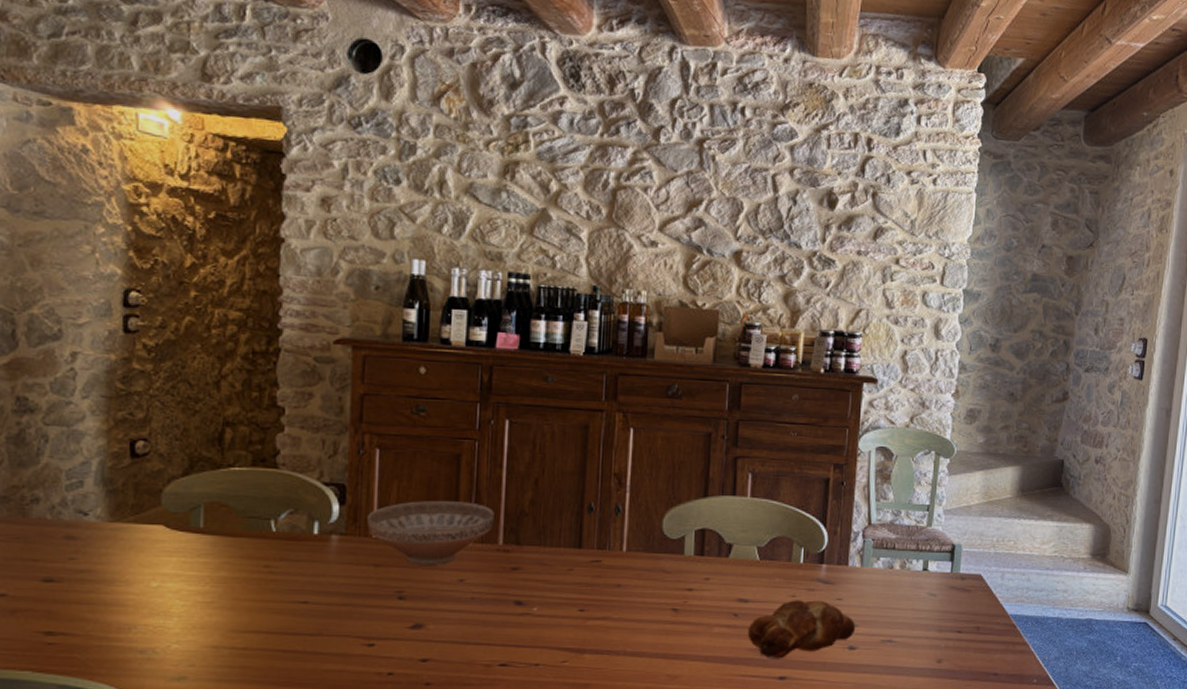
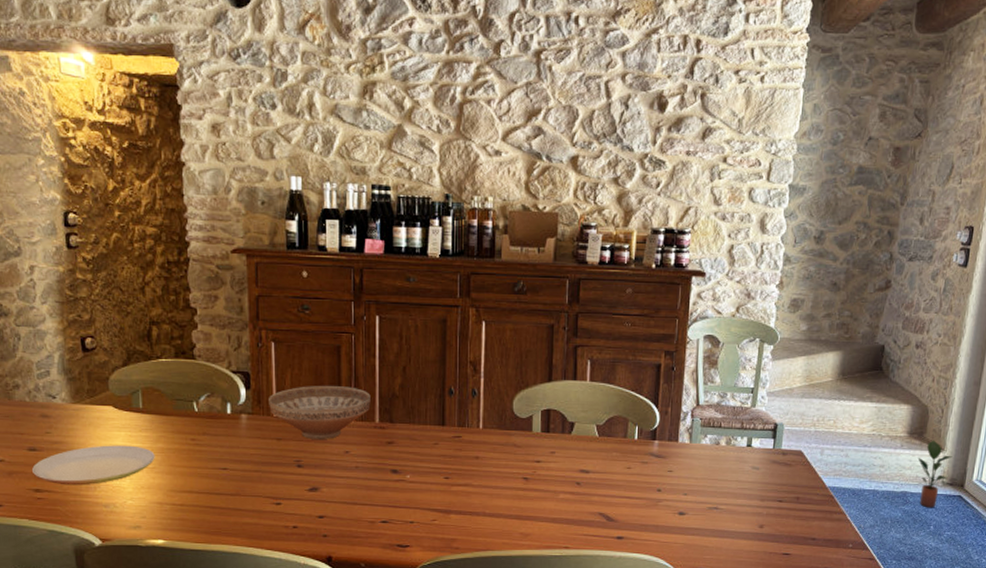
plate: none [45,574,215,626] -> present [32,445,155,486]
bread loaf: present [747,600,856,659] -> none [589,471,685,522]
potted plant: none [1101,562,1137,637] -> present [917,440,953,508]

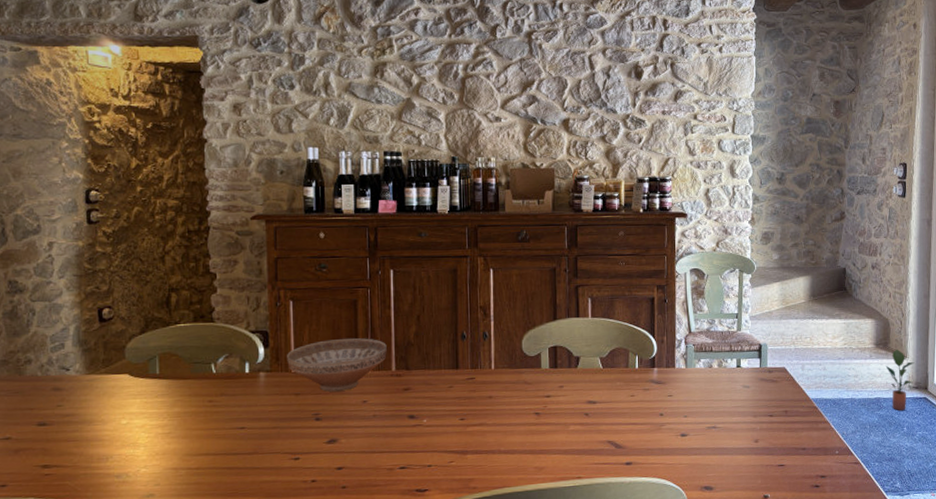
plate: present [32,445,155,486] -> none [41,412,171,459]

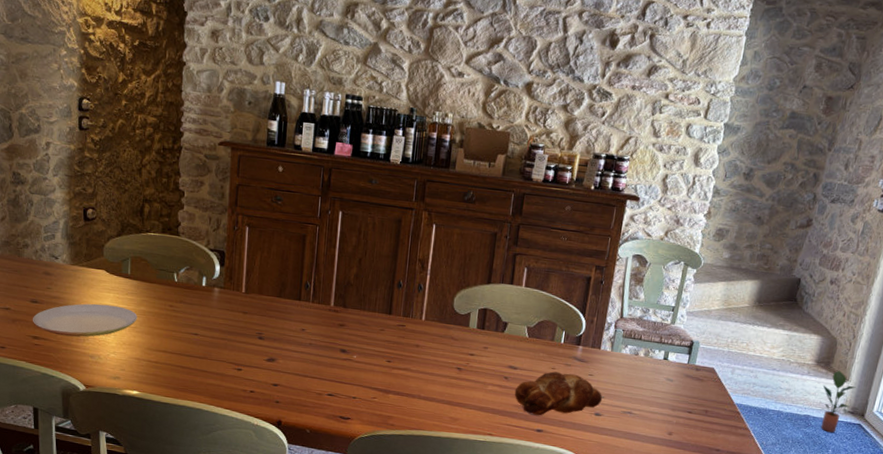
plate: none [41,412,171,459] -> present [33,303,137,337]
decorative bowl: present [287,337,387,392] -> none [239,268,328,317]
bread loaf: none [597,397,686,448] -> present [514,371,603,416]

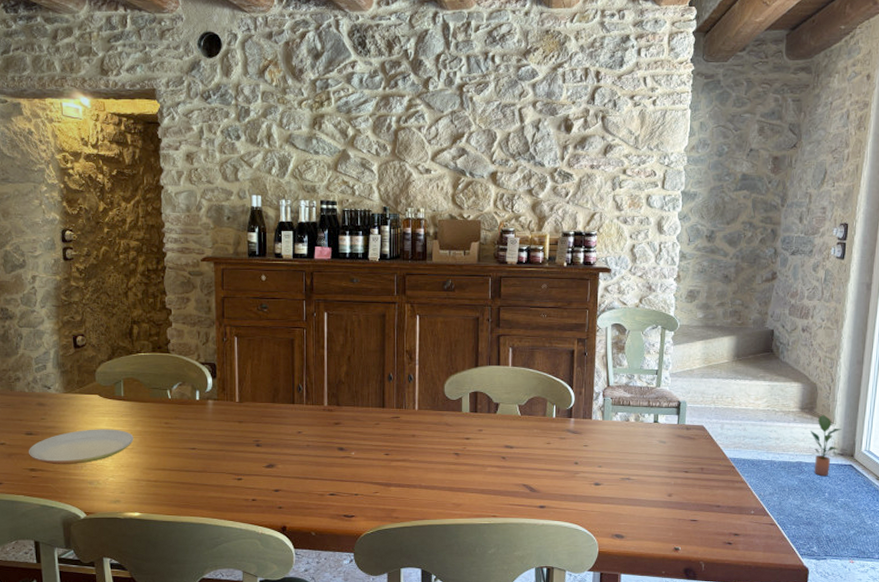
bread loaf: present [514,371,603,416] -> none [513,446,600,492]

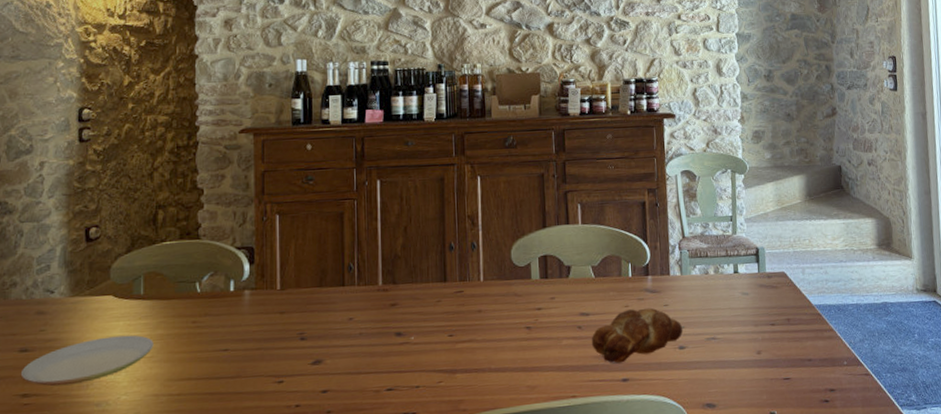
bread loaf: none [513,446,600,492] -> present [591,307,683,364]
potted plant: present [810,414,842,477] -> none [890,249,921,317]

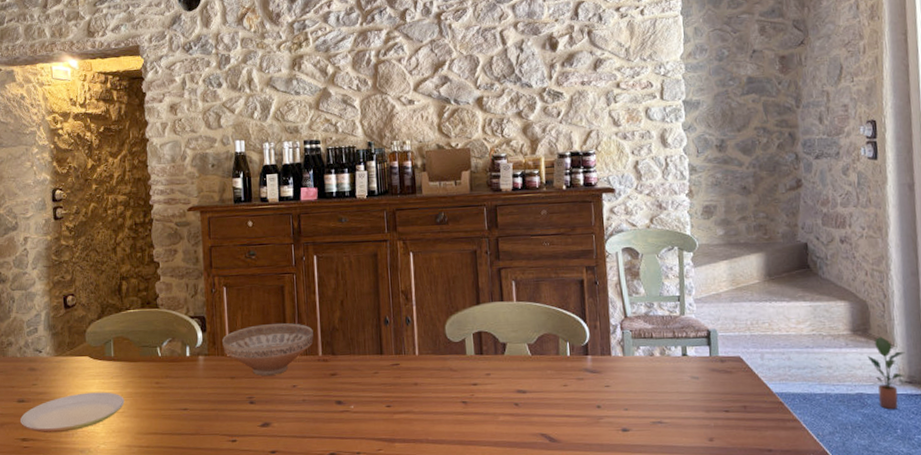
decorative bowl: none [272,251,374,310] -> present [222,323,314,376]
bread loaf: present [591,307,683,364] -> none [528,388,627,442]
potted plant: none [890,249,921,317] -> present [867,336,905,410]

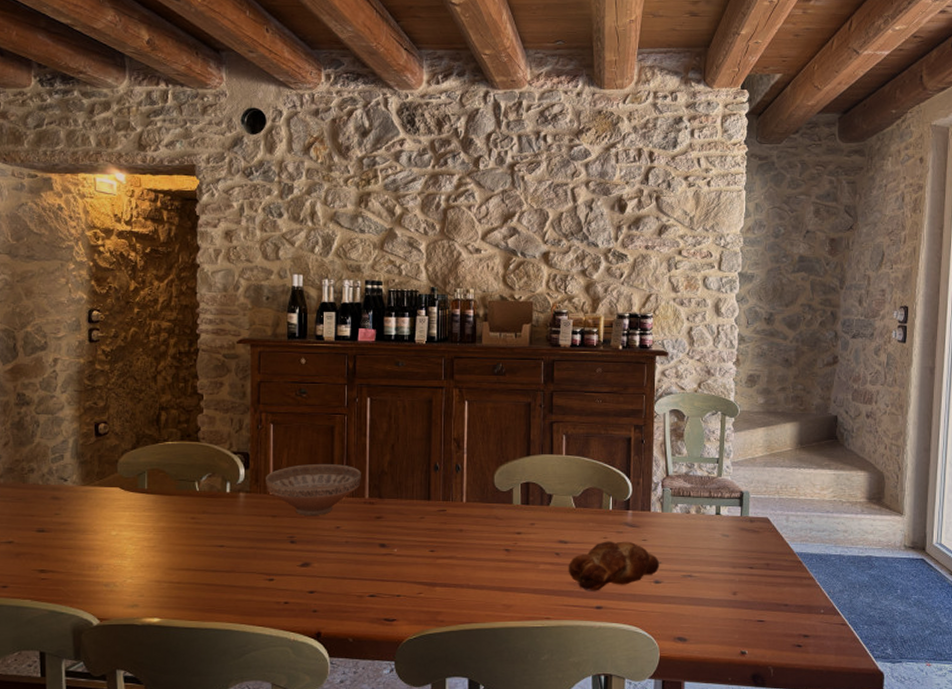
plate: present [20,392,125,433] -> none [39,525,156,565]
bread loaf: none [528,388,627,442] -> present [568,541,660,591]
potted plant: present [867,336,905,410] -> none [878,505,911,572]

